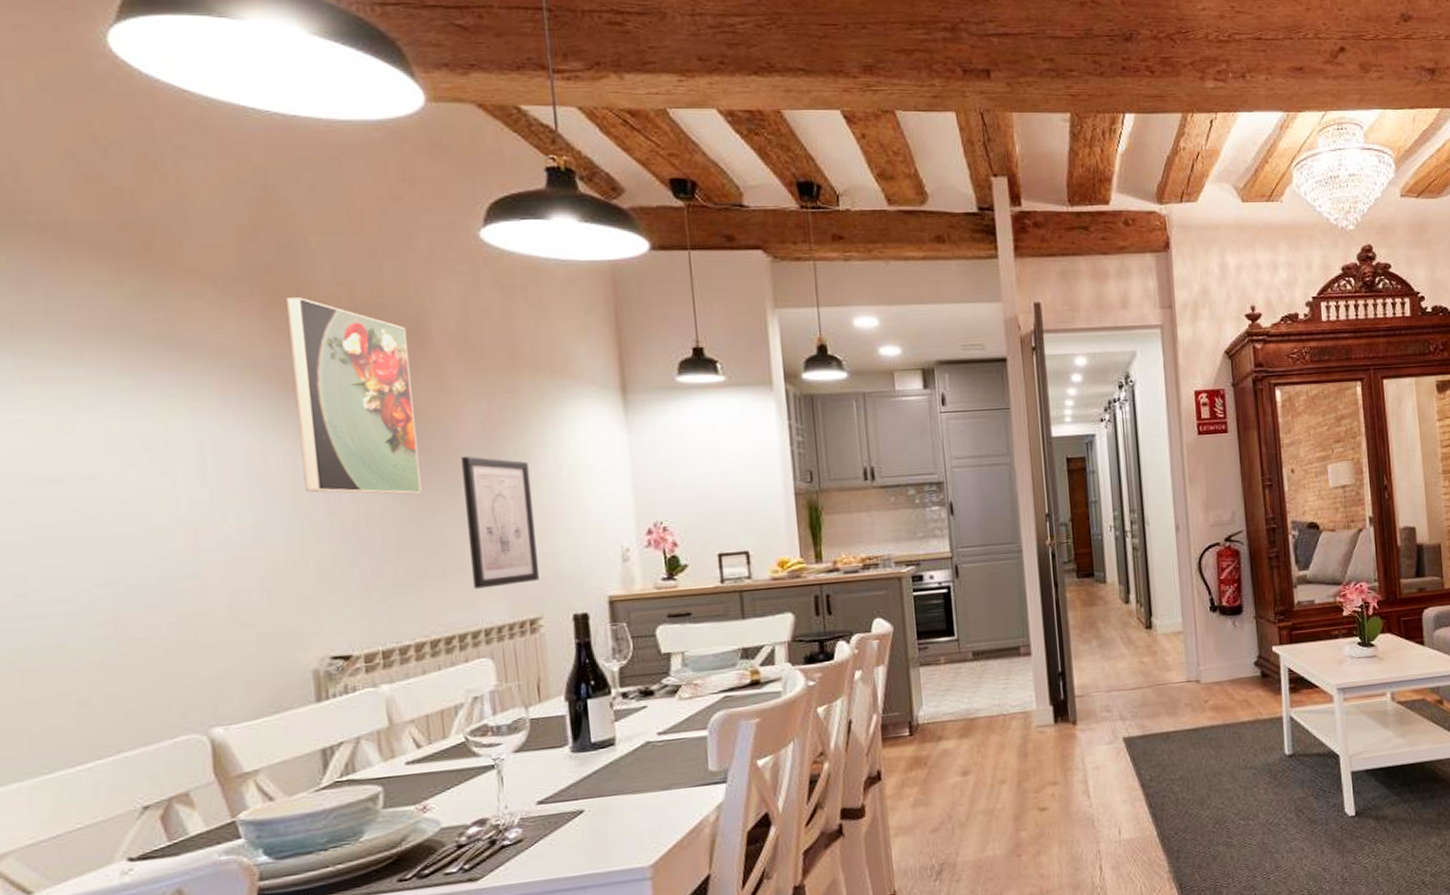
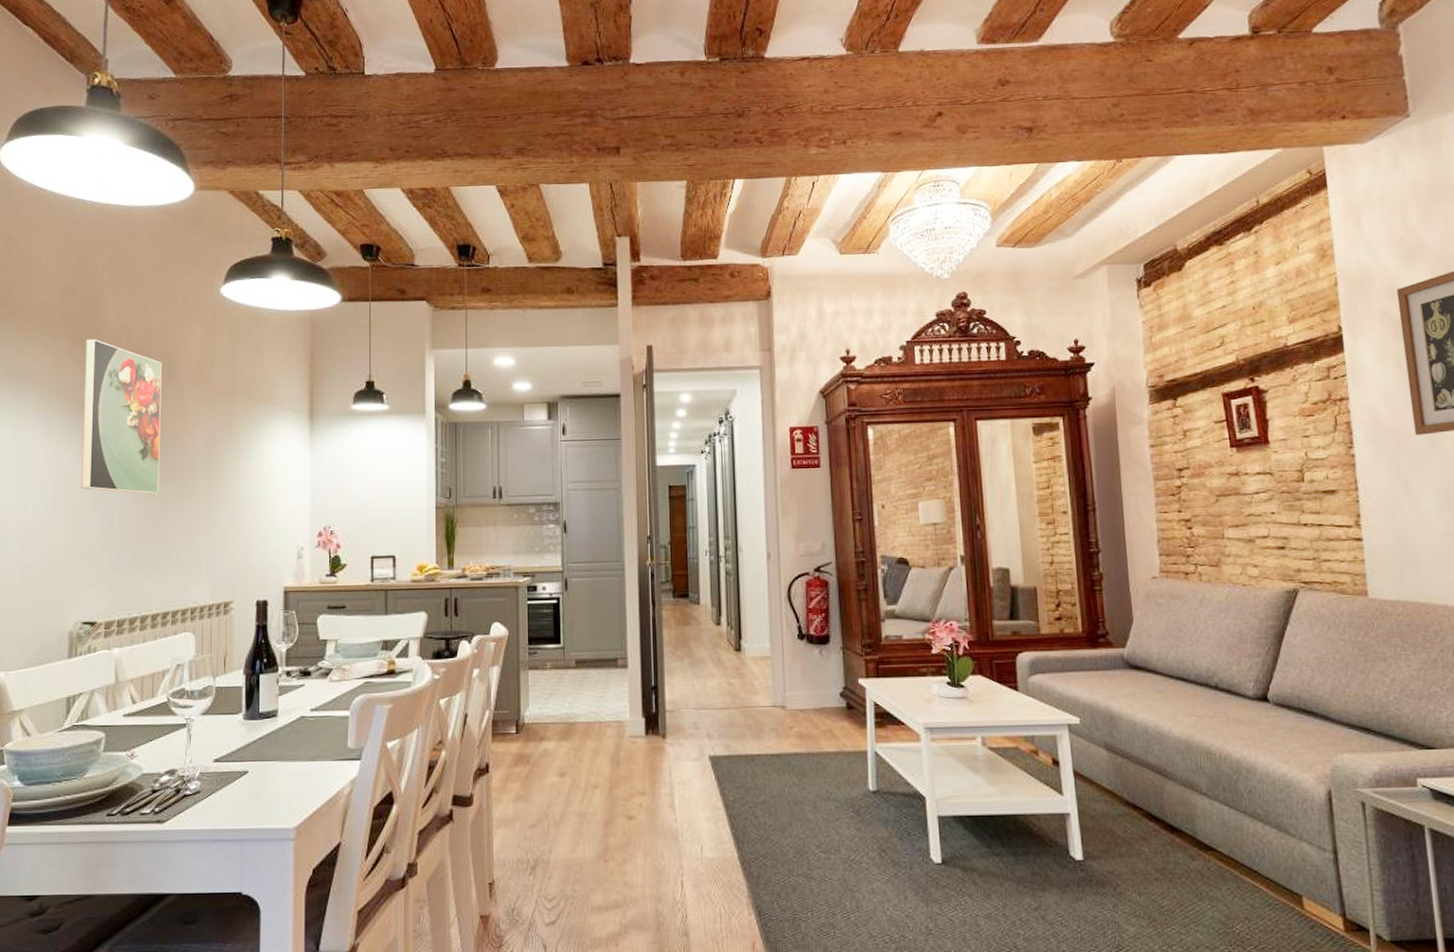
wall art: present [461,456,539,589] -> none [186,466,237,574]

